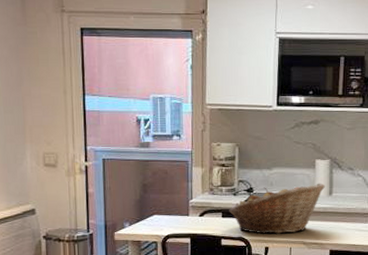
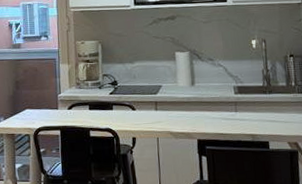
fruit basket: present [229,183,326,234] -> none [95,74,188,125]

